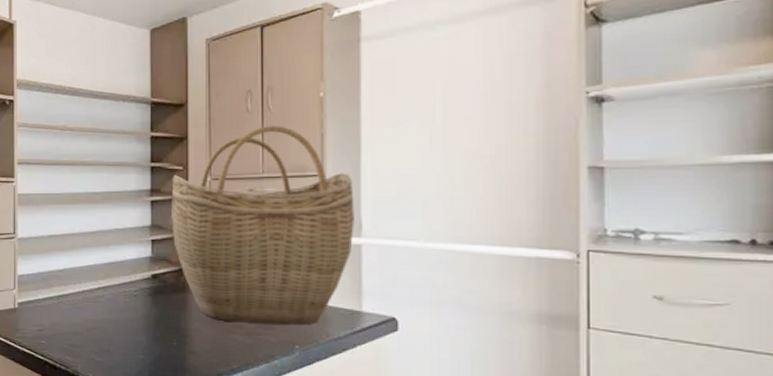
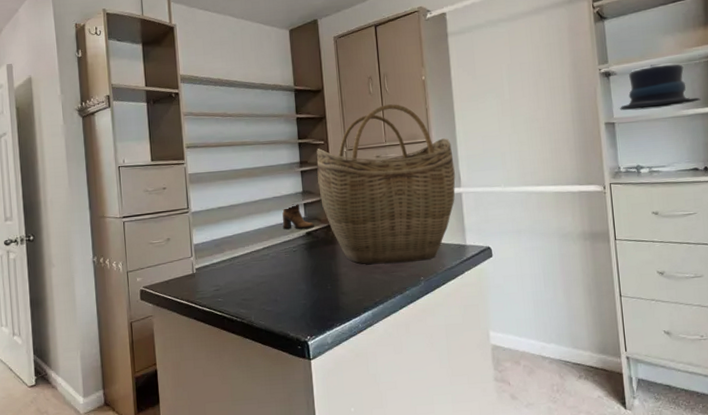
boot: none [123,239,162,271] -> present [282,204,314,230]
hat: none [614,89,756,152] -> present [620,64,701,111]

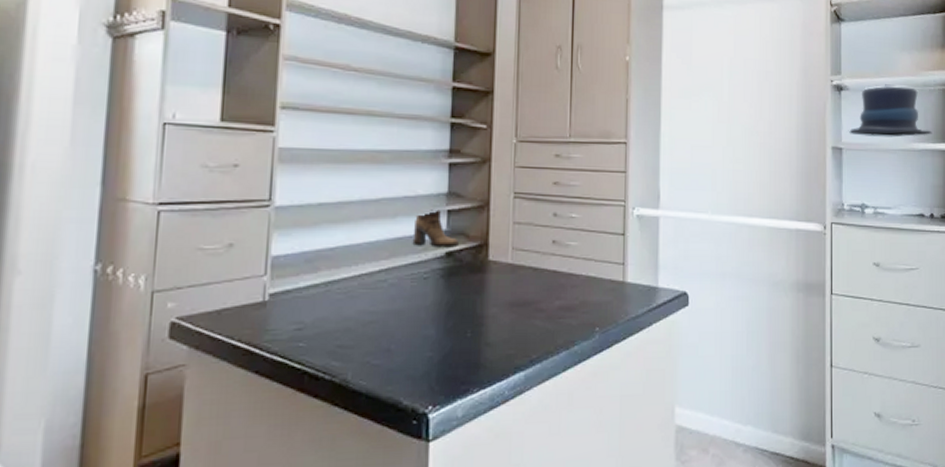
woven basket: present [317,104,456,265] -> none [471,86,654,306]

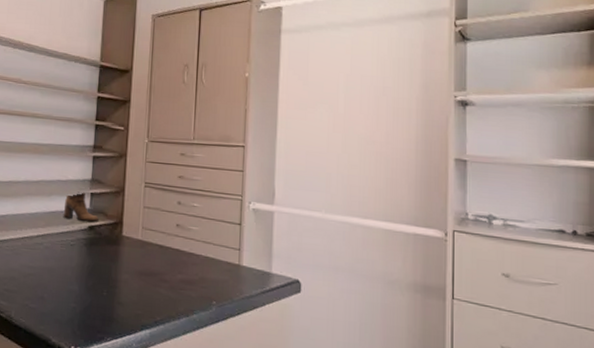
hat: present [849,86,933,138] -> none [475,102,576,153]

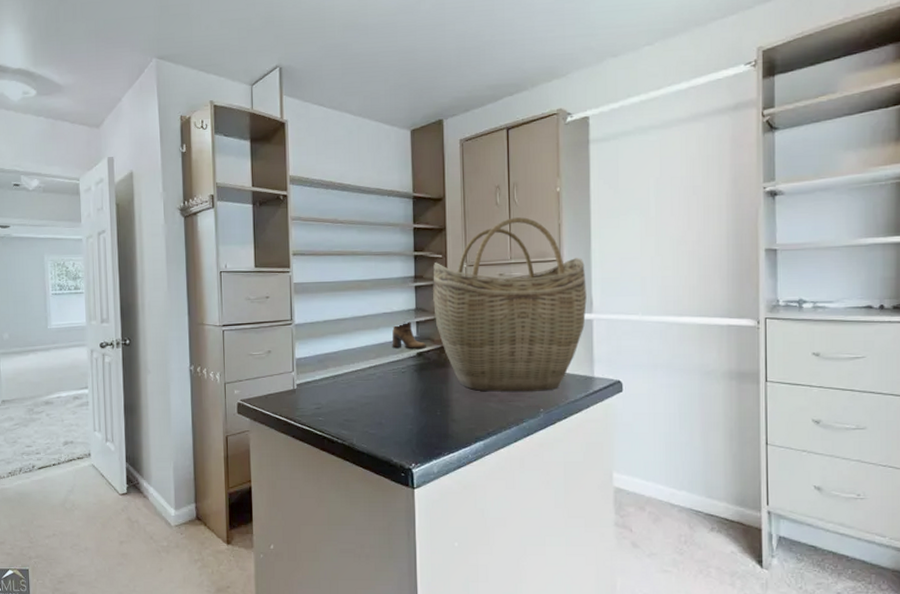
woven basket: none [110,98,270,283] -> present [433,217,587,392]

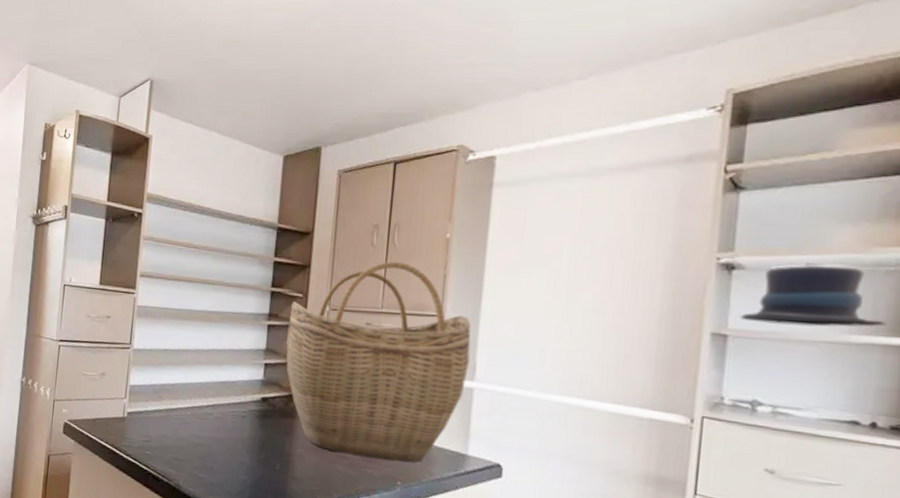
boot: present [392,321,426,350] -> none [234,361,273,395]
hat: none [784,185,884,237] -> present [740,265,887,328]

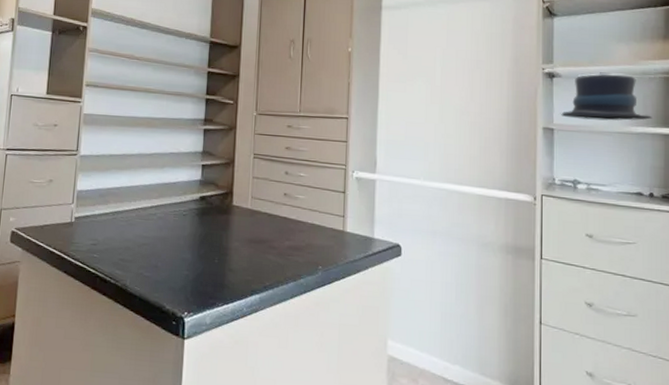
woven basket: present [286,262,471,463] -> none [220,72,372,248]

